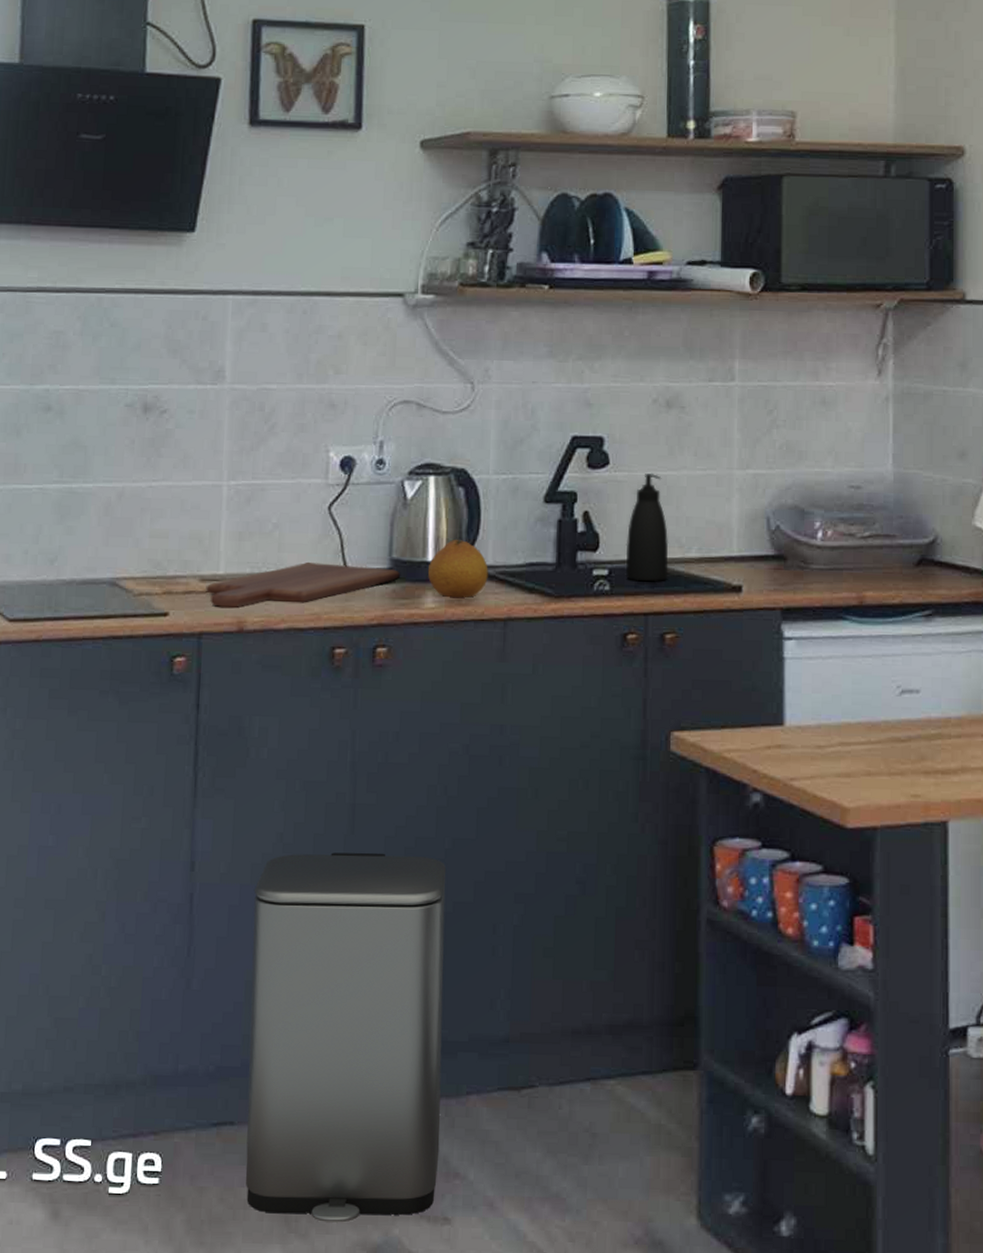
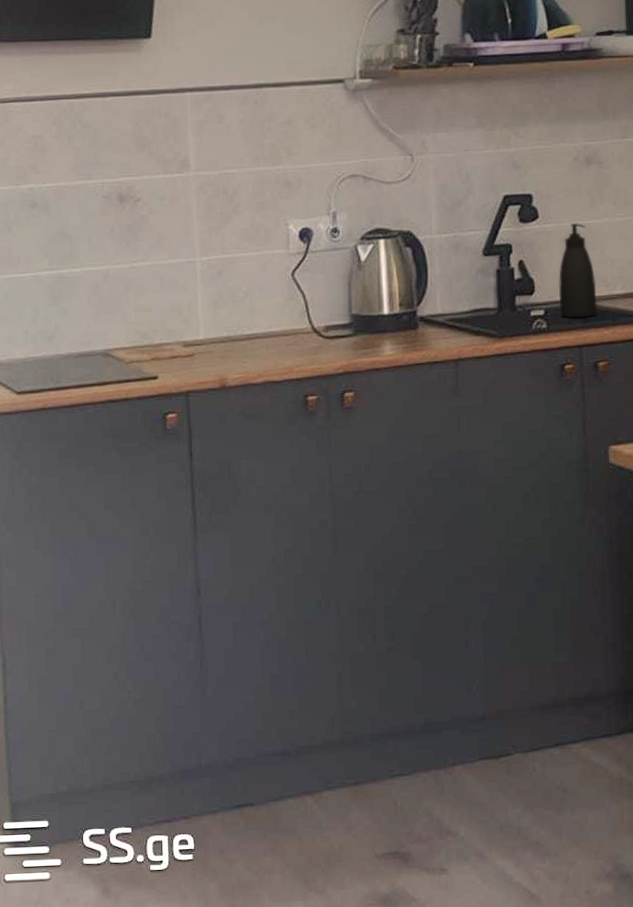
cutting board: present [206,563,400,607] -> none [189,323,360,368]
pedal bin: present [245,852,447,1223] -> none [254,568,433,880]
fruit: present [428,540,488,597] -> none [385,294,438,344]

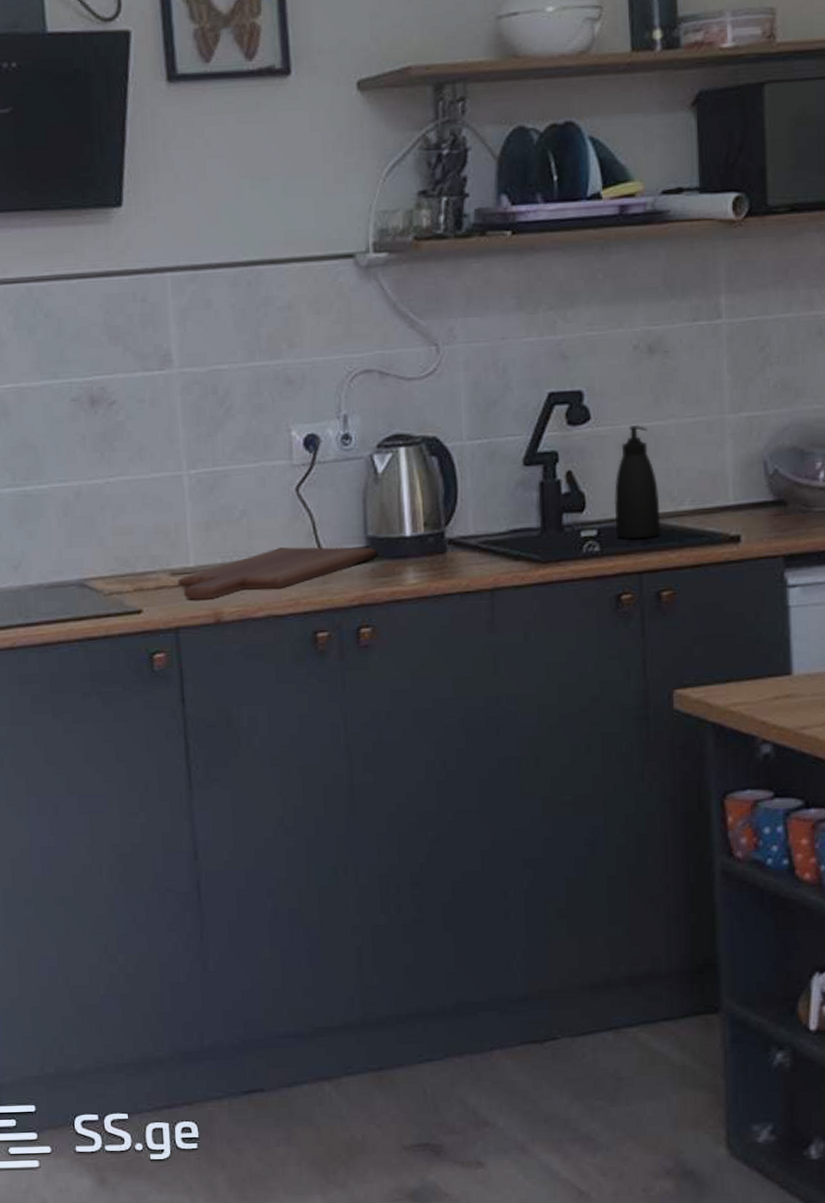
cutting board: none [189,323,360,368] -> present [177,547,378,600]

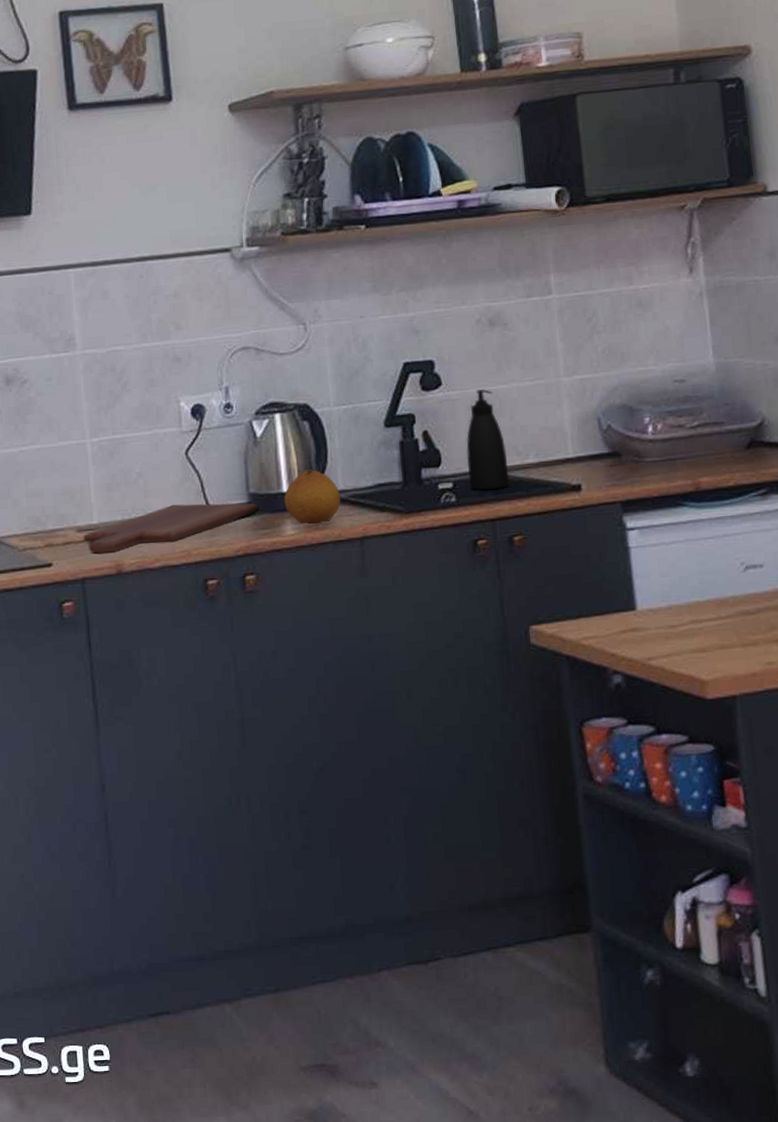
fruit: none [407,512,470,571] -> present [284,470,341,523]

